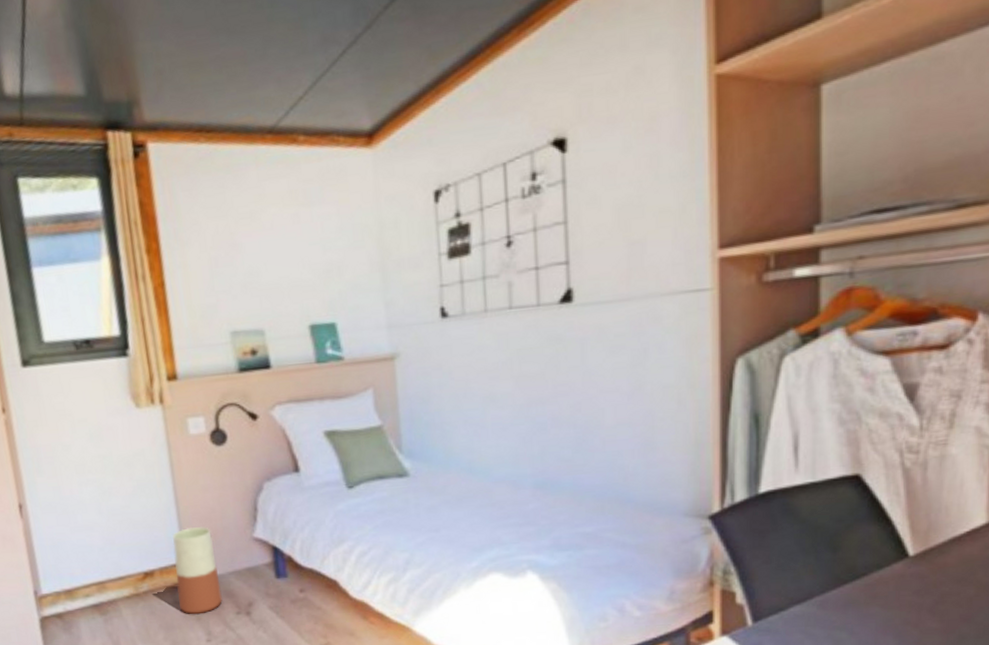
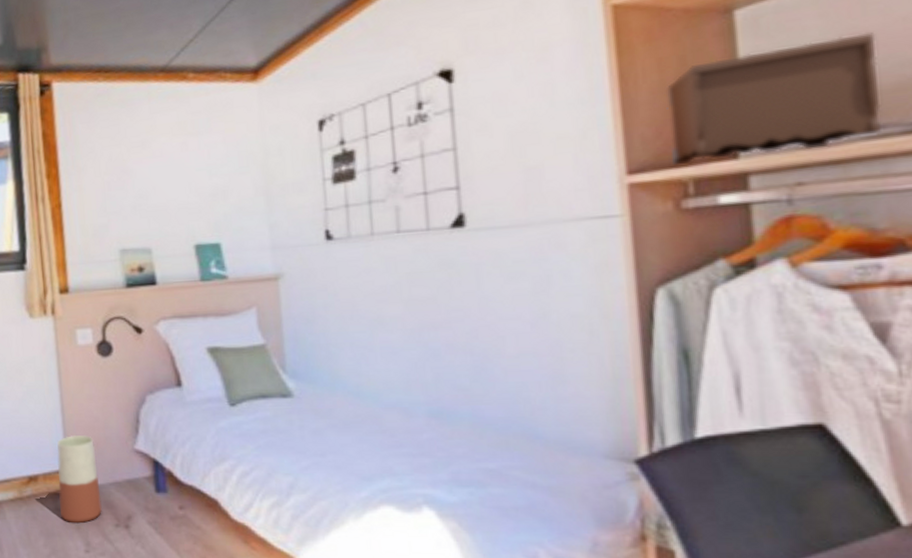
decorative box: none [757,110,934,240] -> present [666,31,882,166]

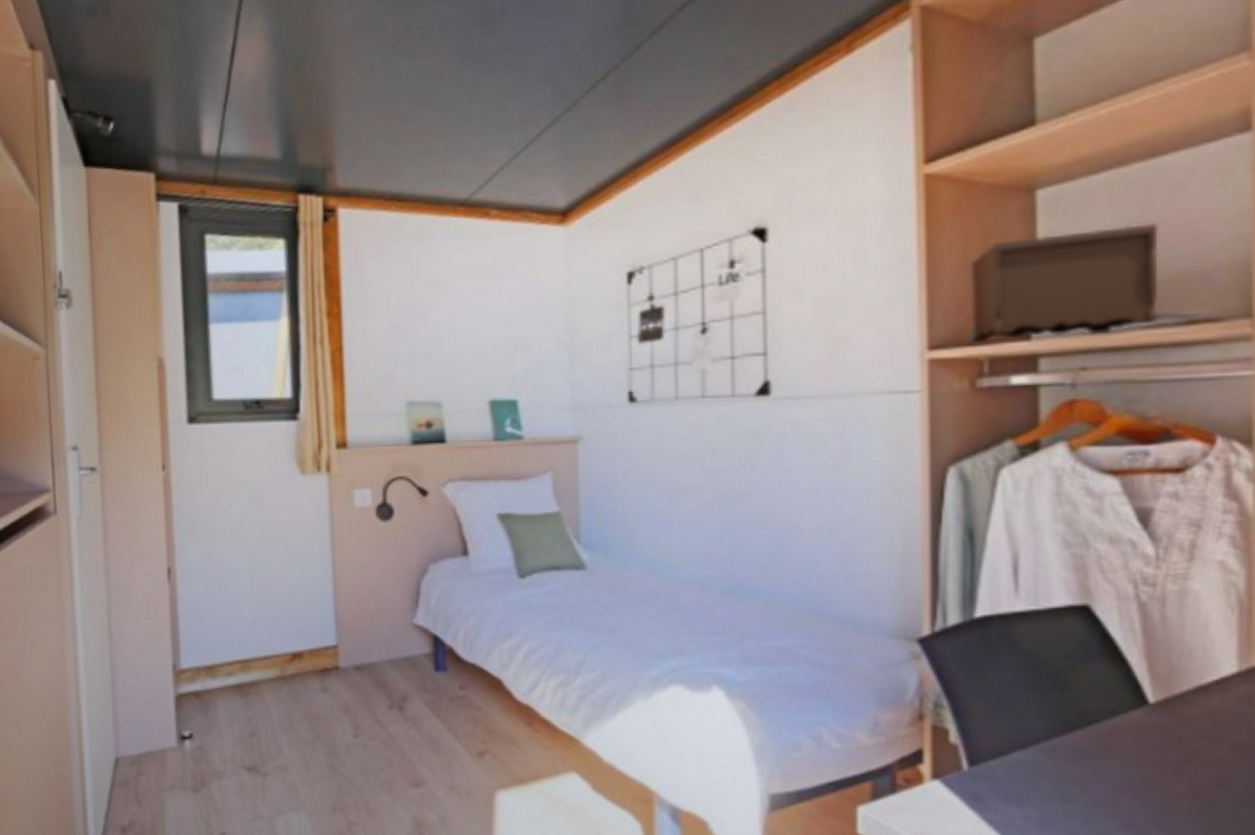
vase: present [57,435,103,524] -> none [326,608,375,706]

